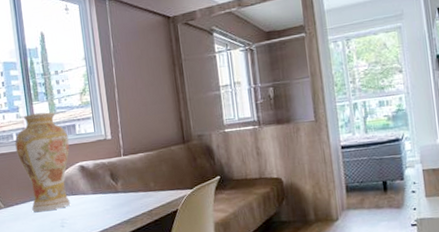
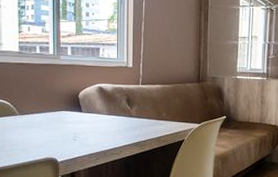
vase: present [15,112,71,213] -> none [37,30,91,124]

